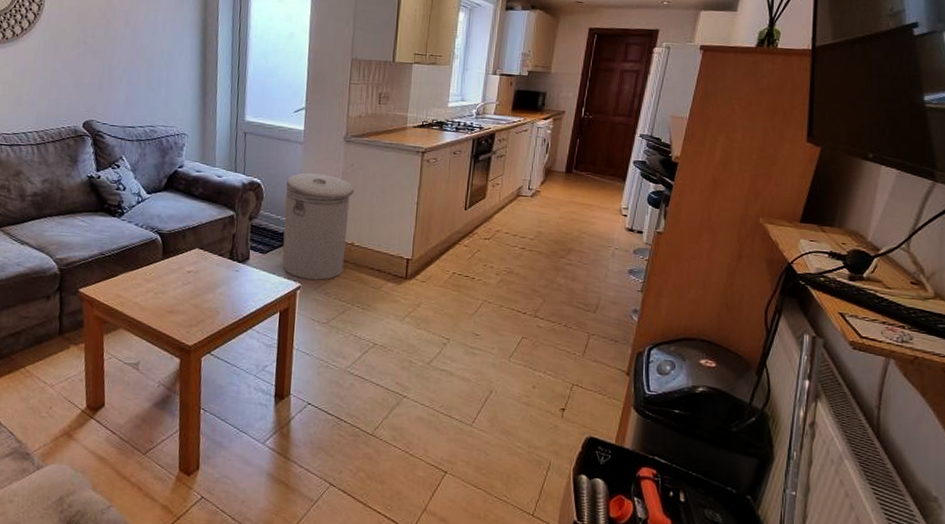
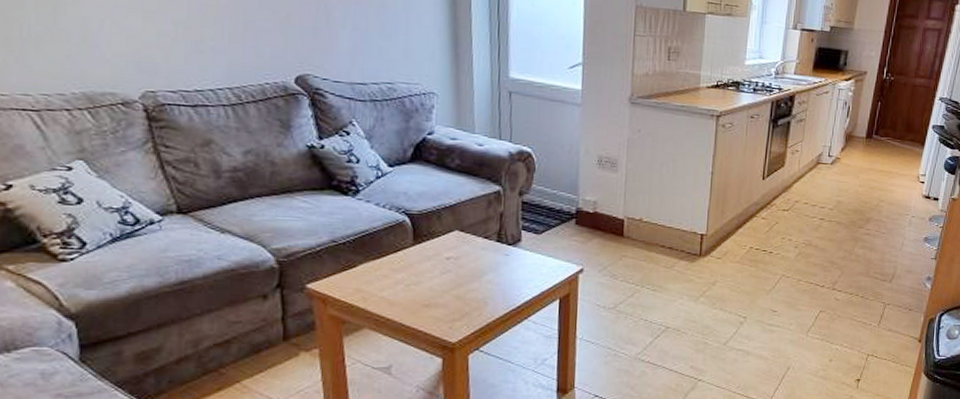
can: present [282,173,354,280] -> none [560,140,642,261]

